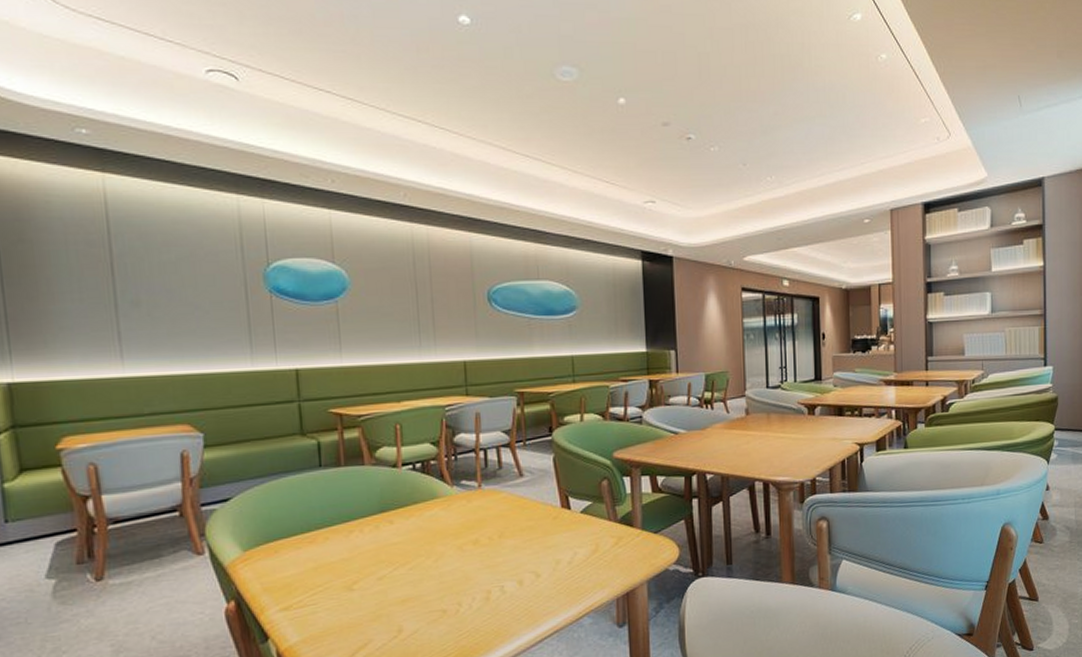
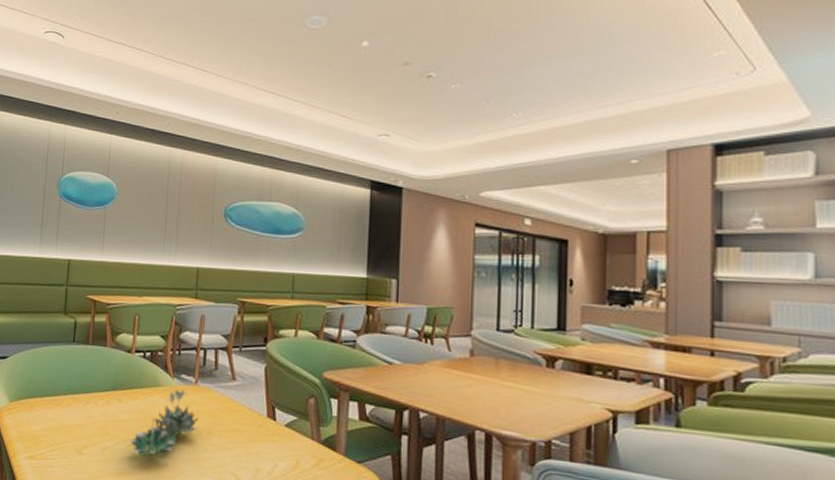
succulent plant: none [410,497,488,576] -> present [130,389,199,456]

